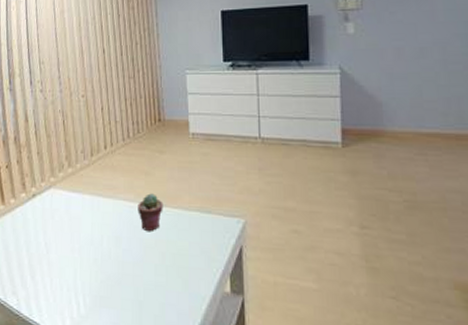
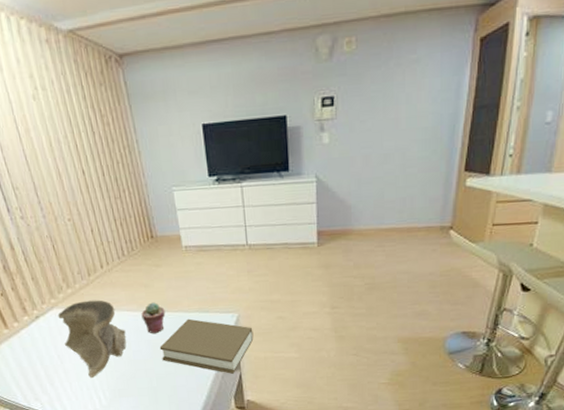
decorative bowl: none [54,183,119,277] -> present [58,300,127,379]
book: none [152,218,262,300] -> present [159,318,254,375]

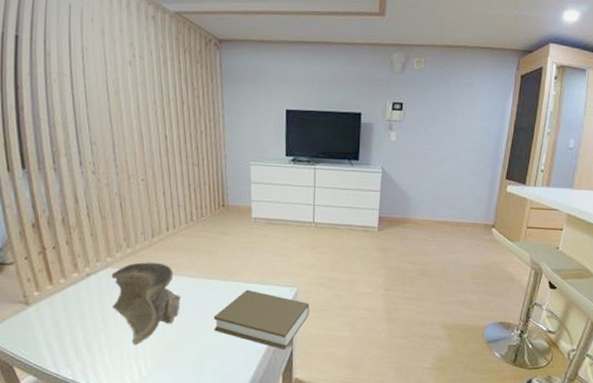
potted succulent: present [141,302,166,334] -> none [200,270,225,303]

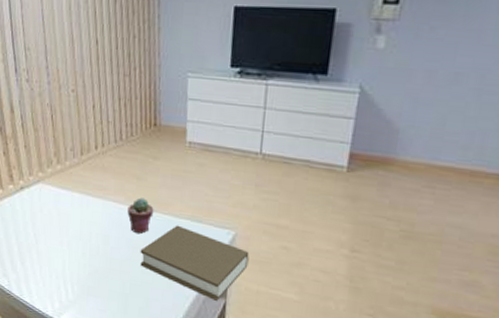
decorative bowl: present [111,262,181,346] -> none [42,180,108,267]
potted succulent: none [200,270,225,303] -> present [127,197,154,234]

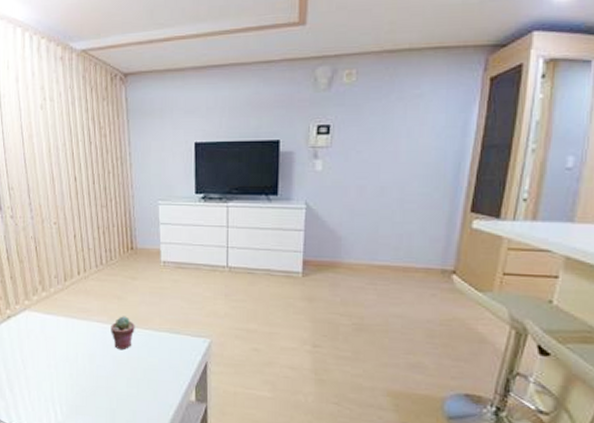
book: present [140,225,250,302] -> none [124,338,225,407]

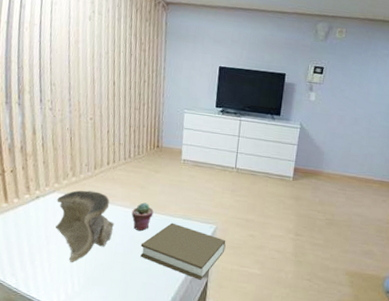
decorative bowl: none [29,306,93,390] -> present [56,190,114,263]
book: none [124,338,225,407] -> present [140,222,226,281]

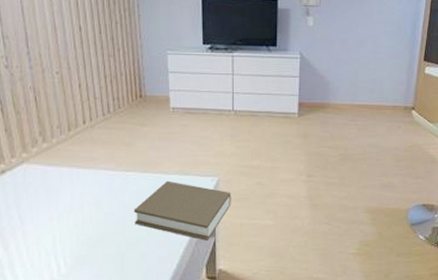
decorative bowl: present [56,190,114,263] -> none [27,156,100,243]
potted succulent: present [131,202,154,232] -> none [119,162,145,196]

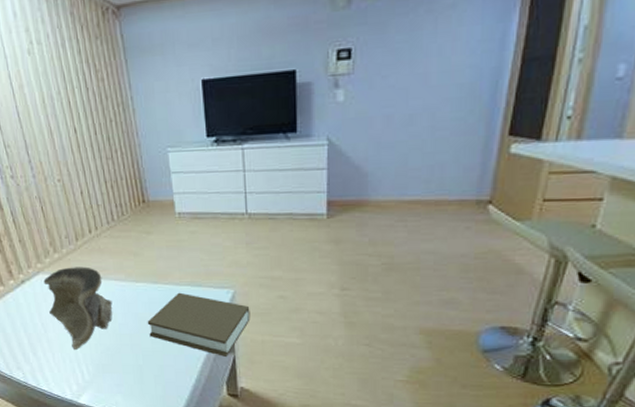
decorative bowl: none [27,156,100,243] -> present [43,267,113,351]

